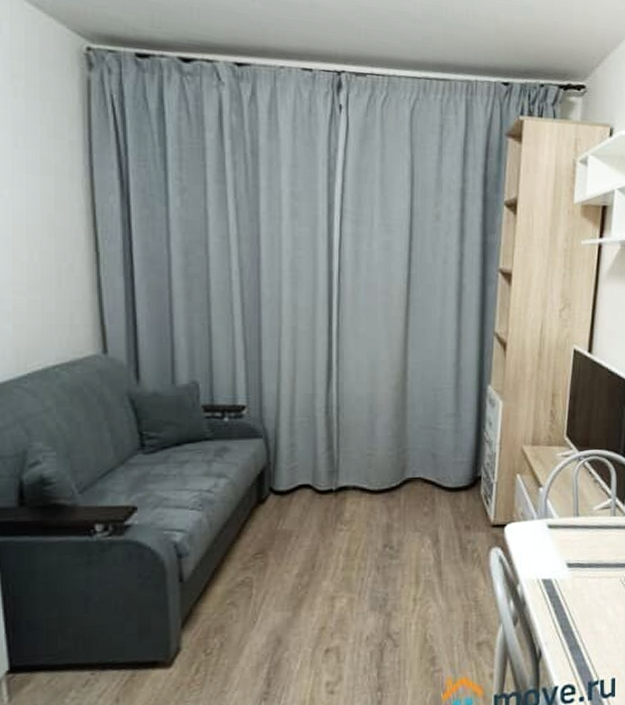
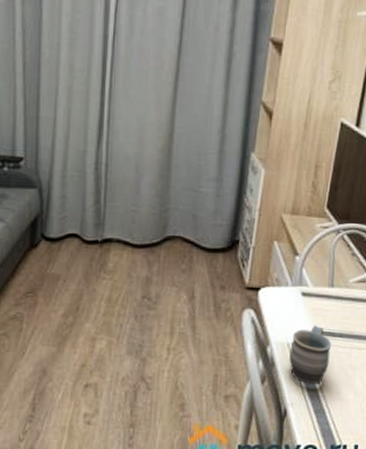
mug: none [540,558,582,622] -> present [289,325,332,385]

